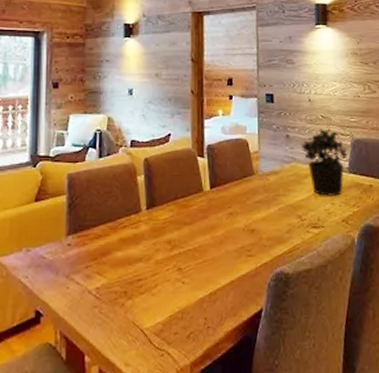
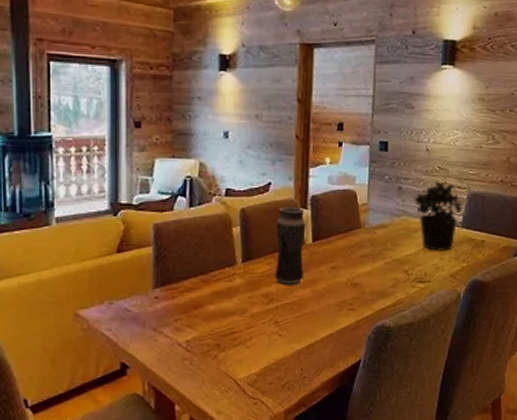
vase: none [176,155,204,232] -> present [275,206,306,286]

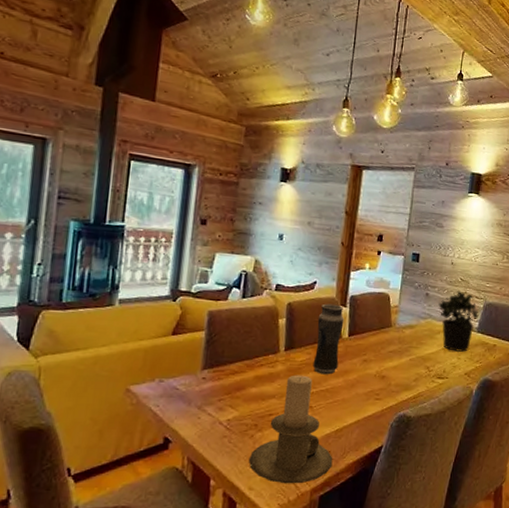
candle holder: none [214,288,306,406] -> present [248,375,333,484]

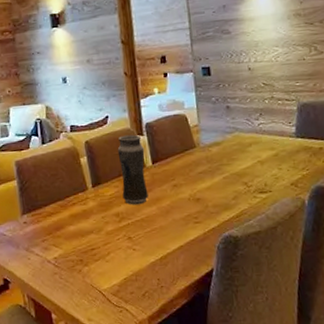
candle holder: present [248,375,333,484] -> none [81,208,164,314]
potted plant: present [438,290,479,352] -> none [243,96,293,162]

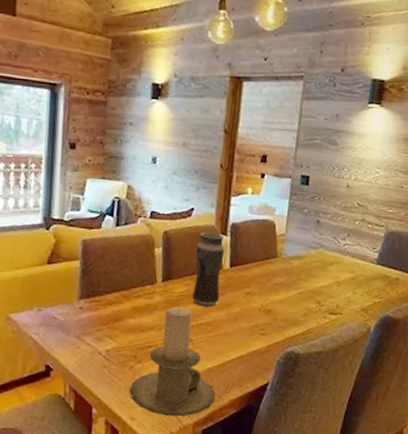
candle holder: none [81,208,164,314] -> present [129,306,216,417]

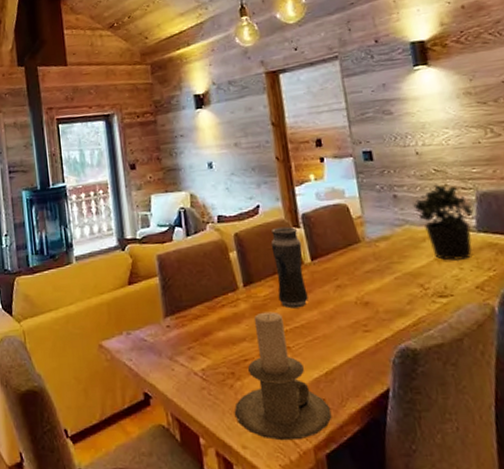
potted plant: none [331,217,379,286] -> present [413,184,473,261]

